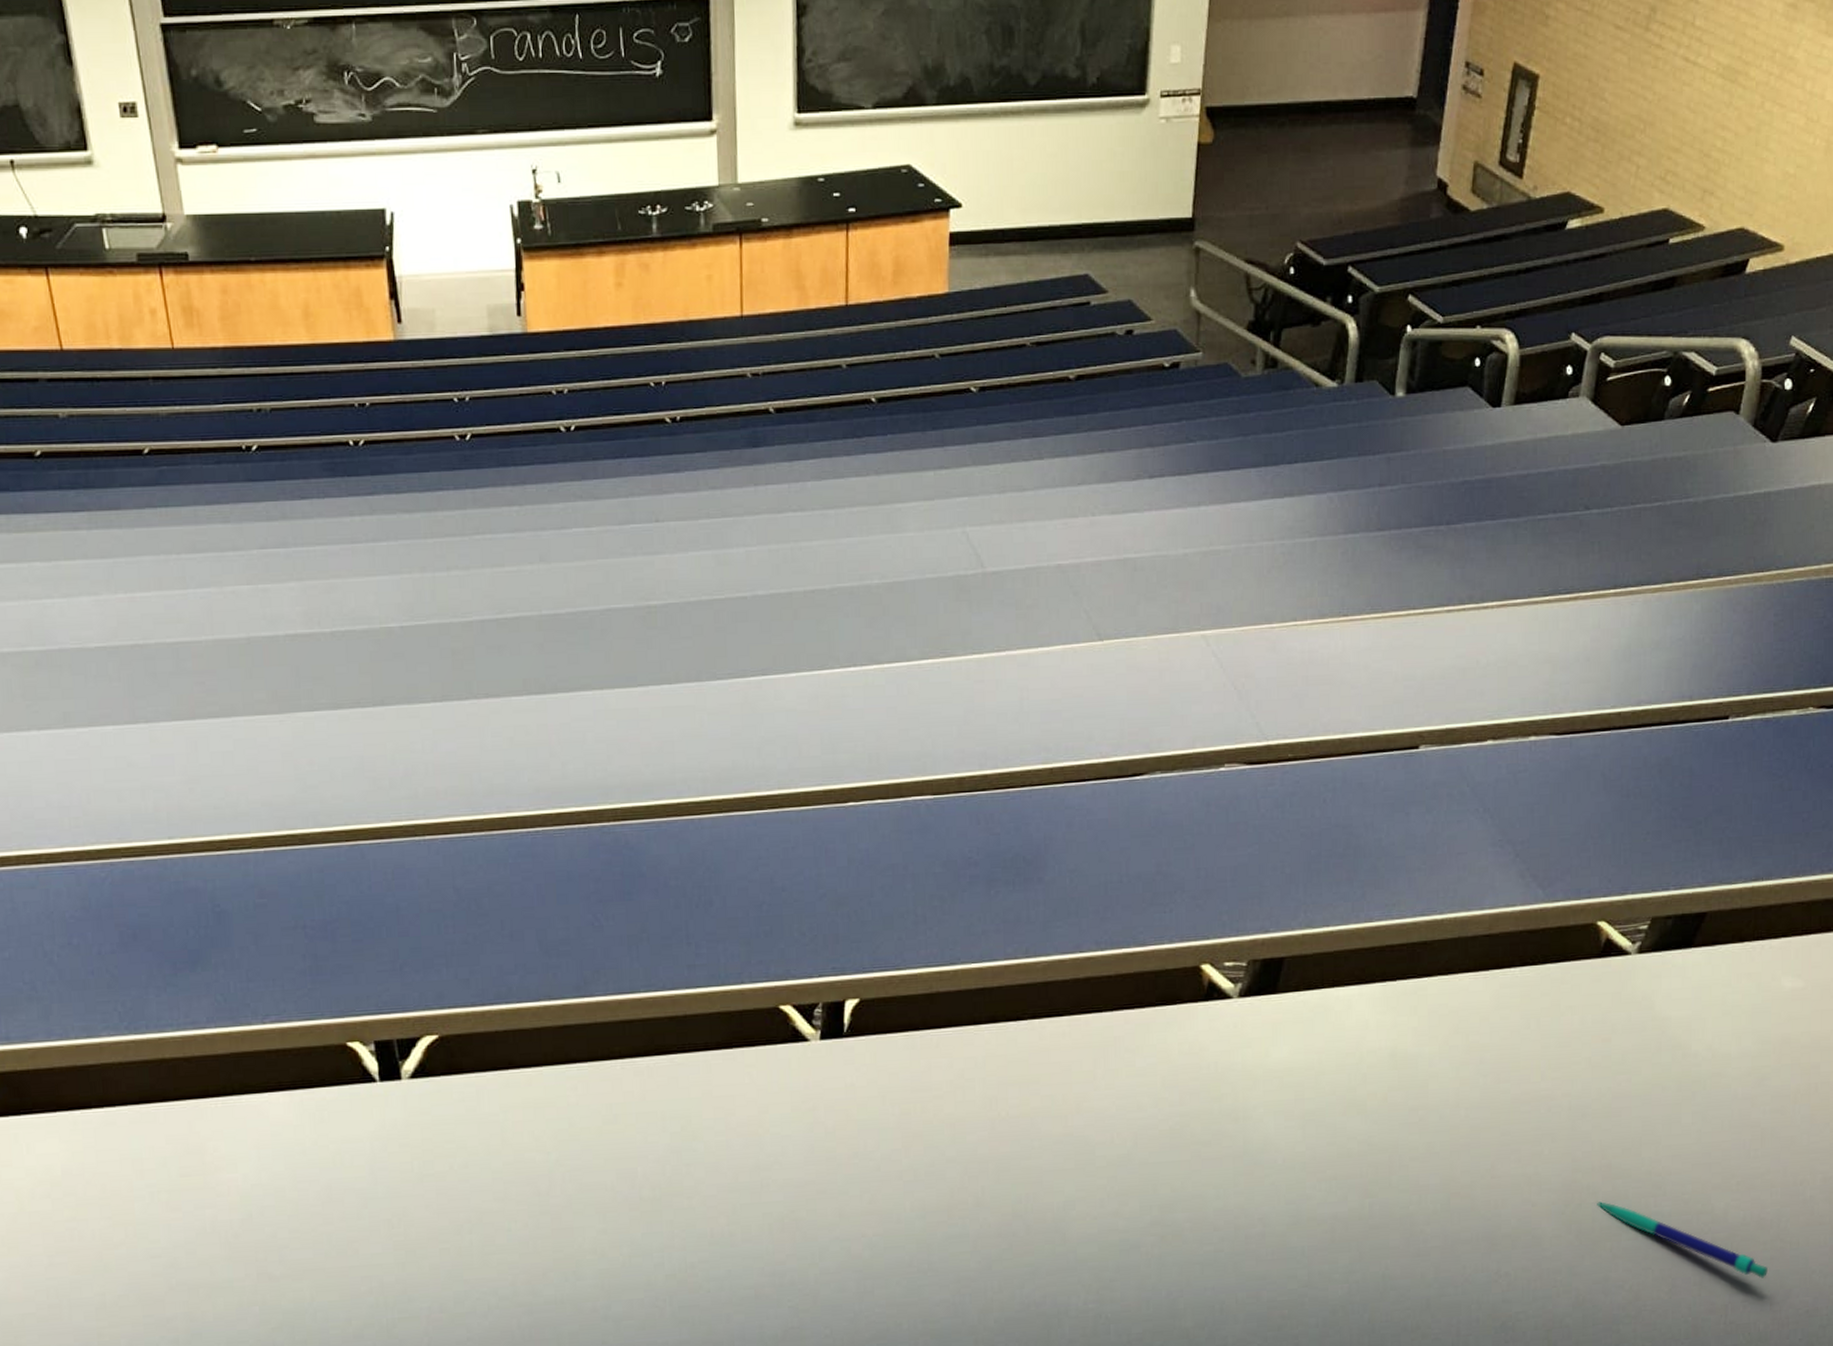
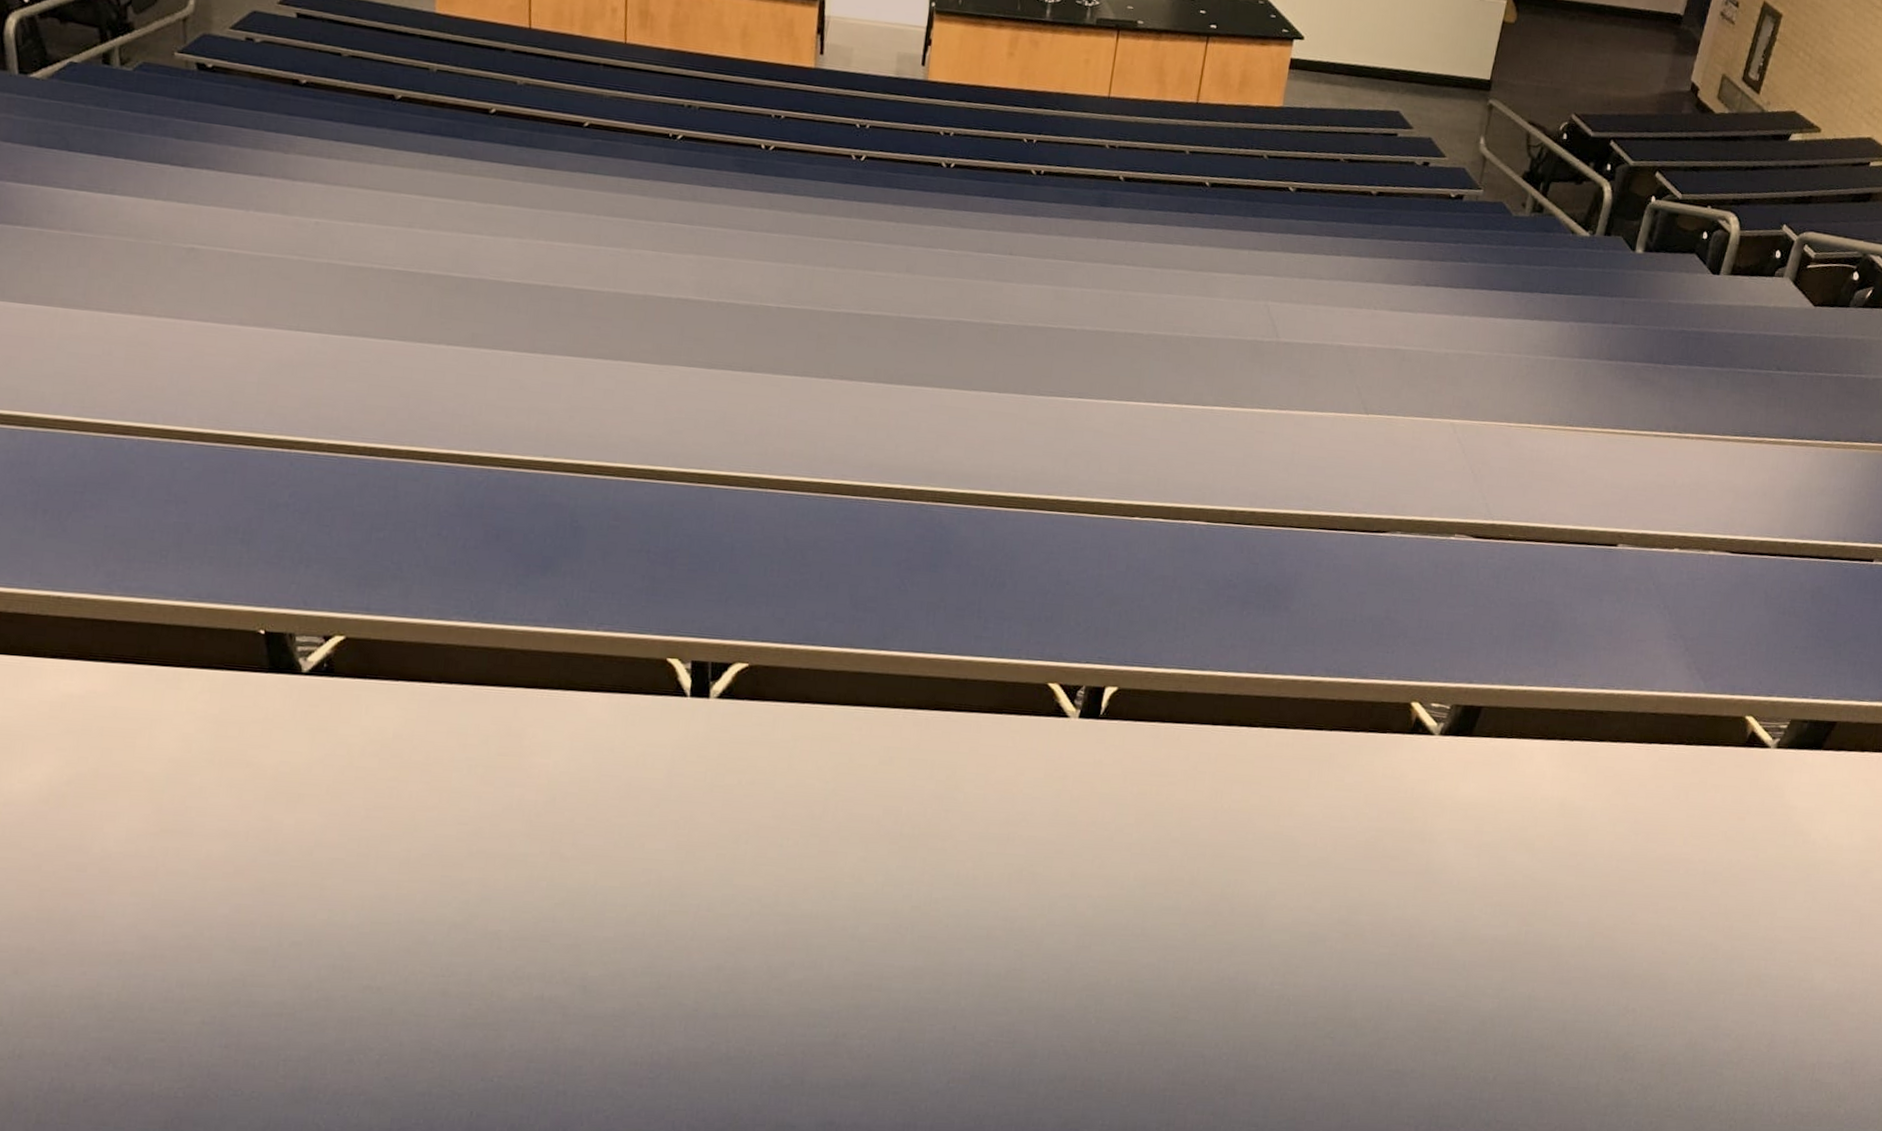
pen: present [1597,1202,1768,1279] -> none [1716,958,1853,1045]

